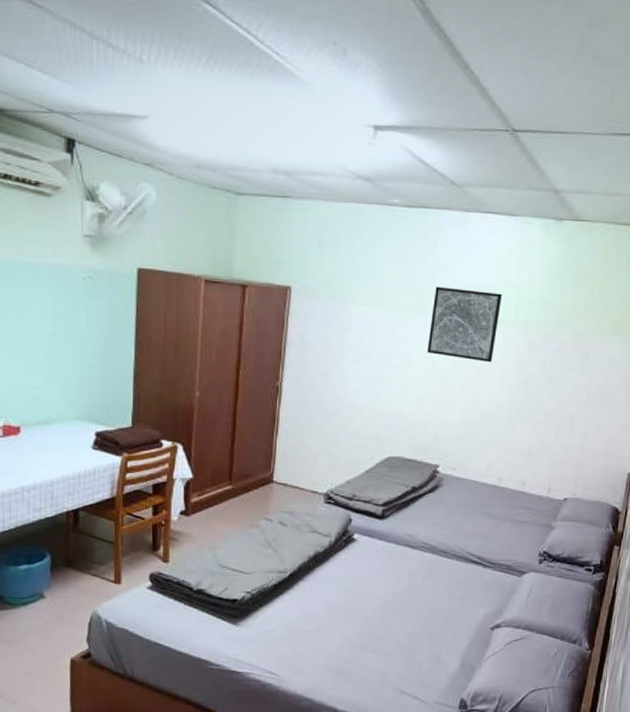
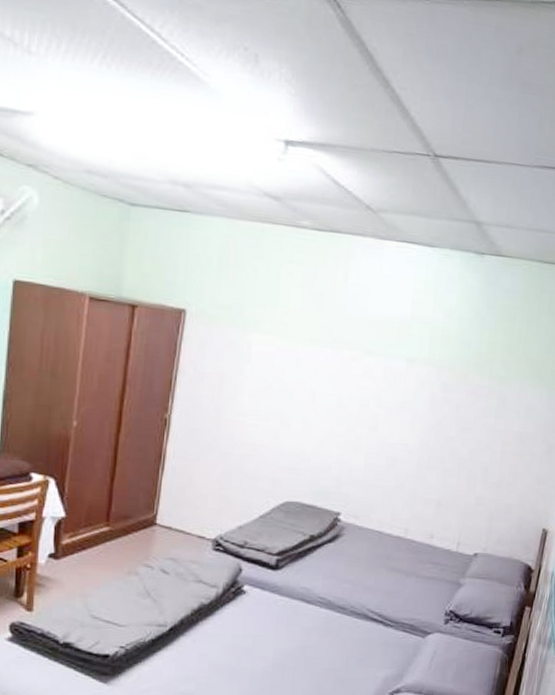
wall art: present [427,286,502,363] -> none [333,318,416,404]

